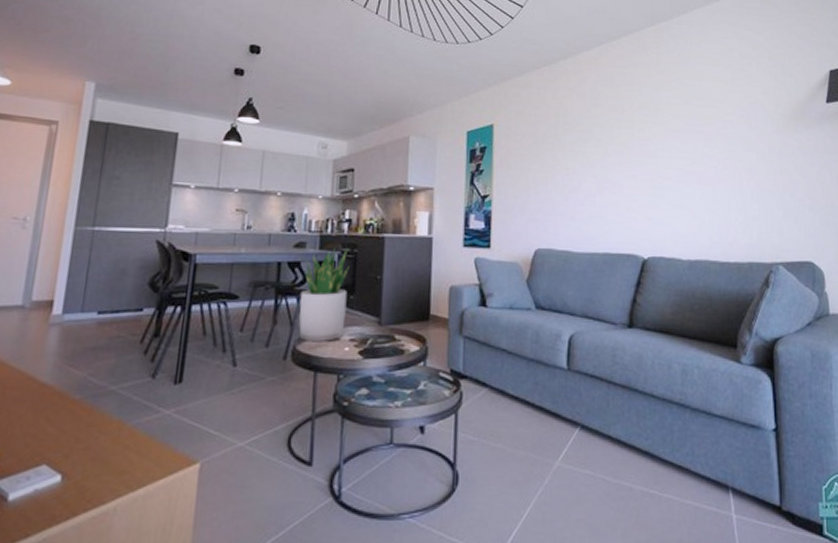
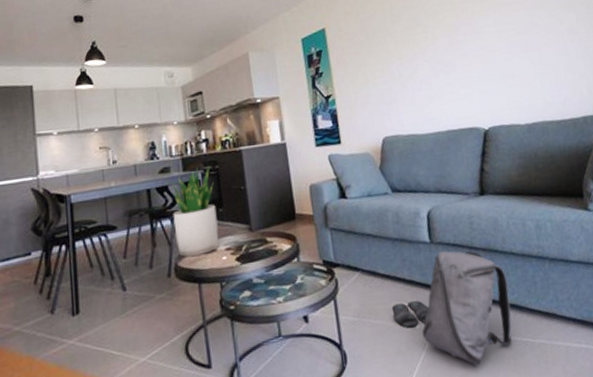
slippers: none [514,428,555,458] -> present [392,300,429,328]
backpack: none [544,381,642,512] -> present [422,251,512,366]

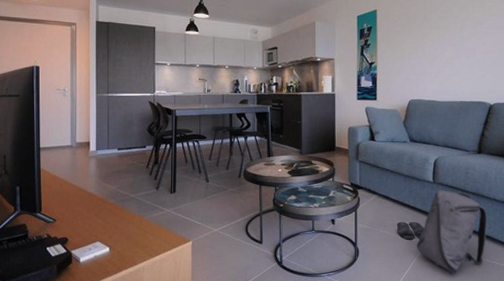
planter: present [171,165,219,258] -> none [246,102,278,166]

